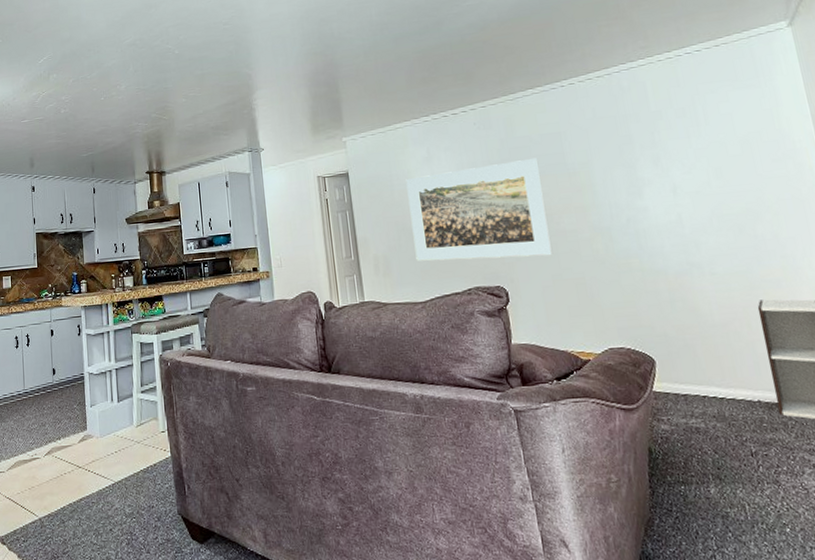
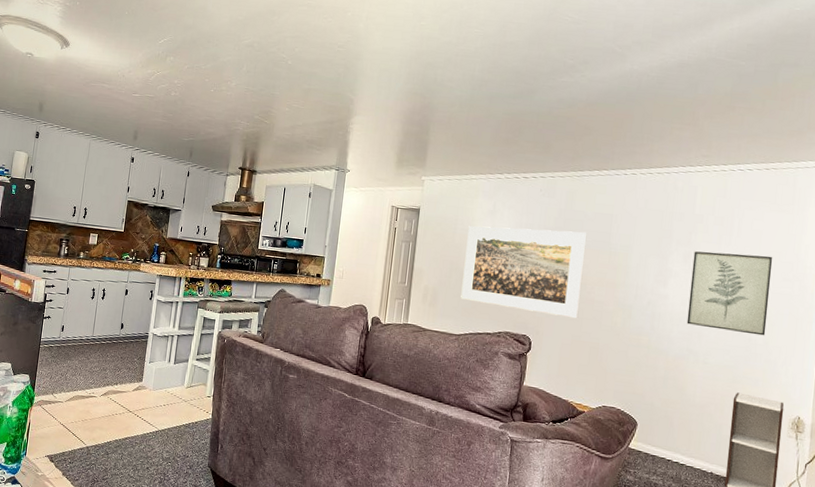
wall art: none [662,138,772,234] -> present [686,251,773,336]

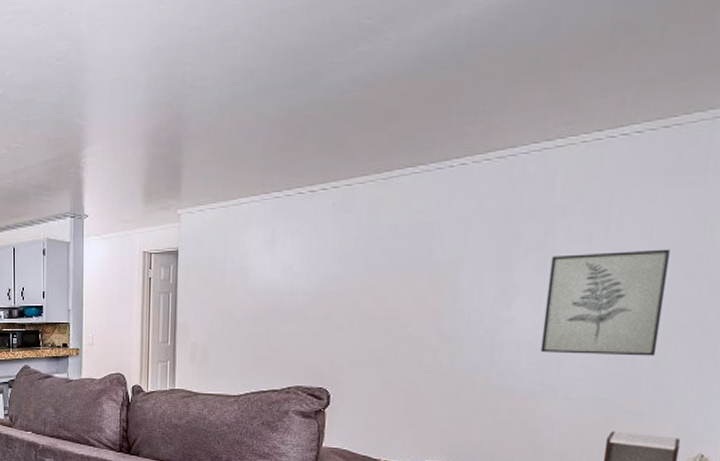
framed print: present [460,226,587,319] -> none [237,251,399,362]

